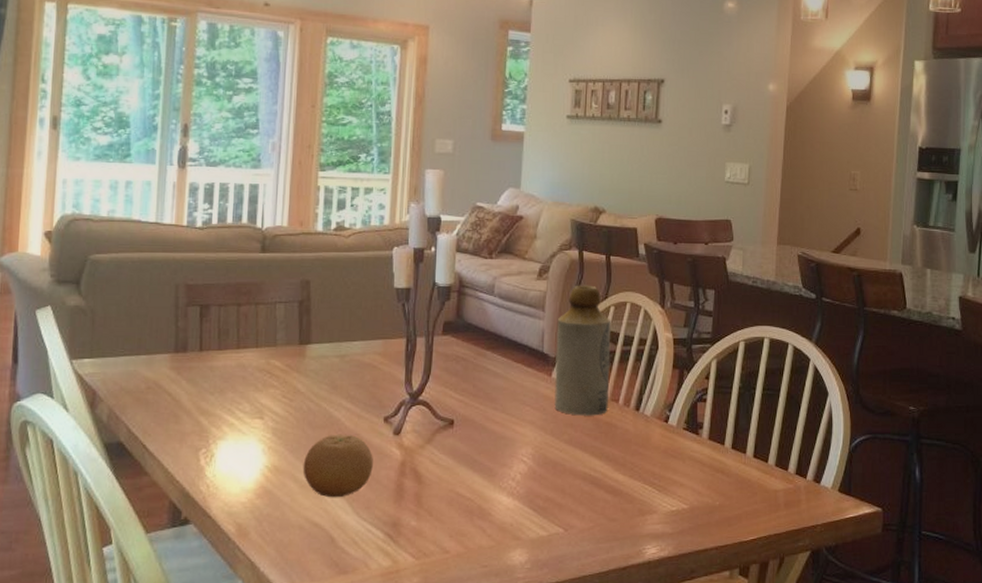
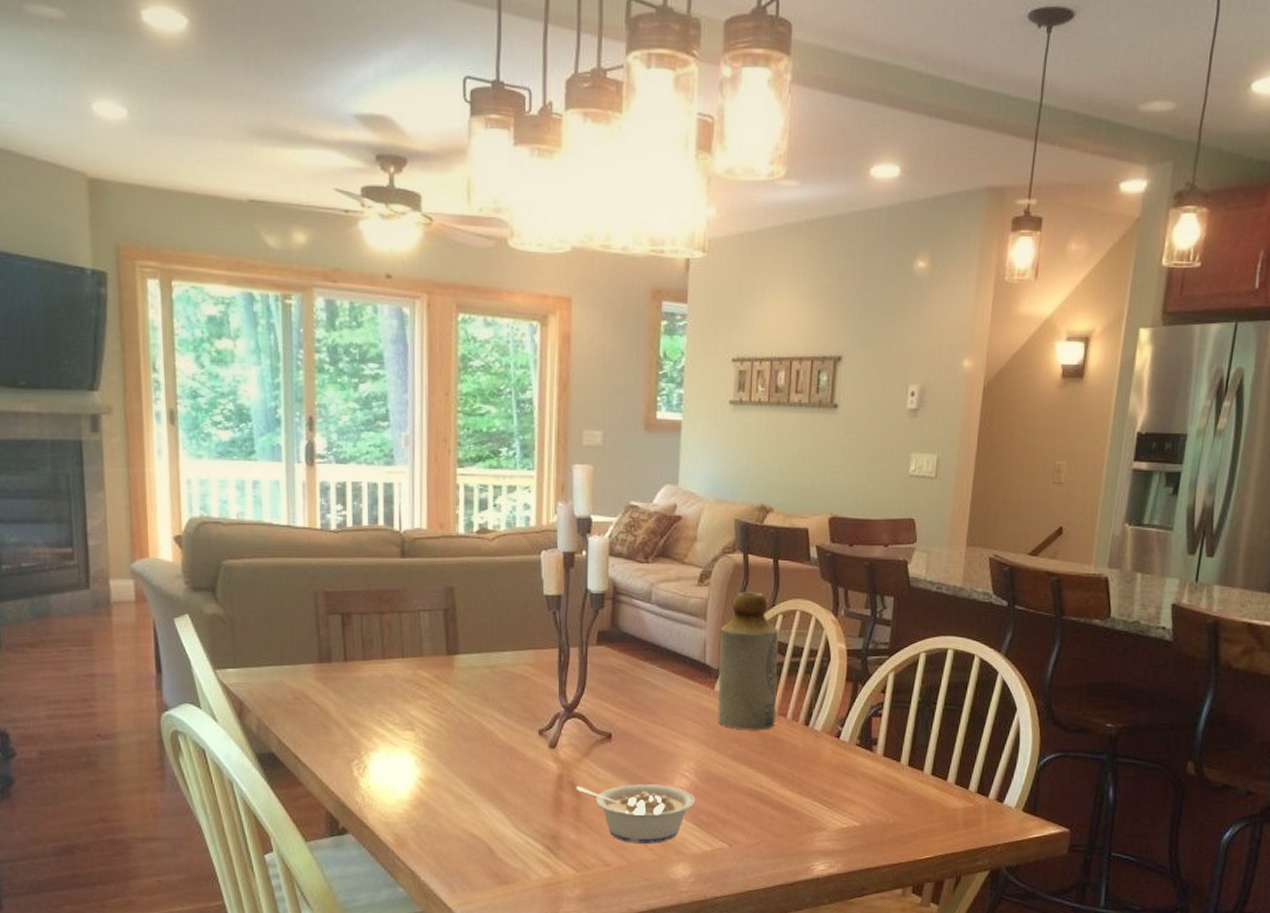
fruit: present [302,434,373,498] -> none [457,746,529,810]
legume: none [418,470,533,529] -> present [576,784,696,844]

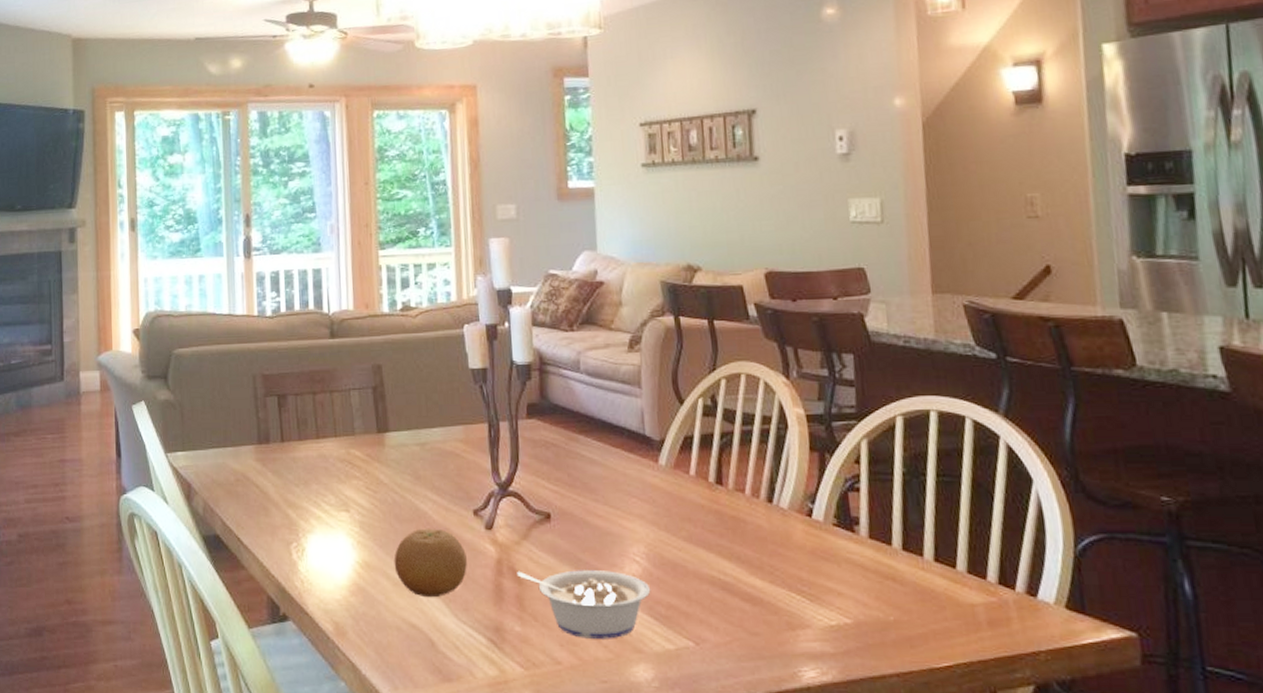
fruit: none [457,746,529,810] -> present [394,528,467,598]
bottle: present [718,591,779,731] -> none [657,355,733,509]

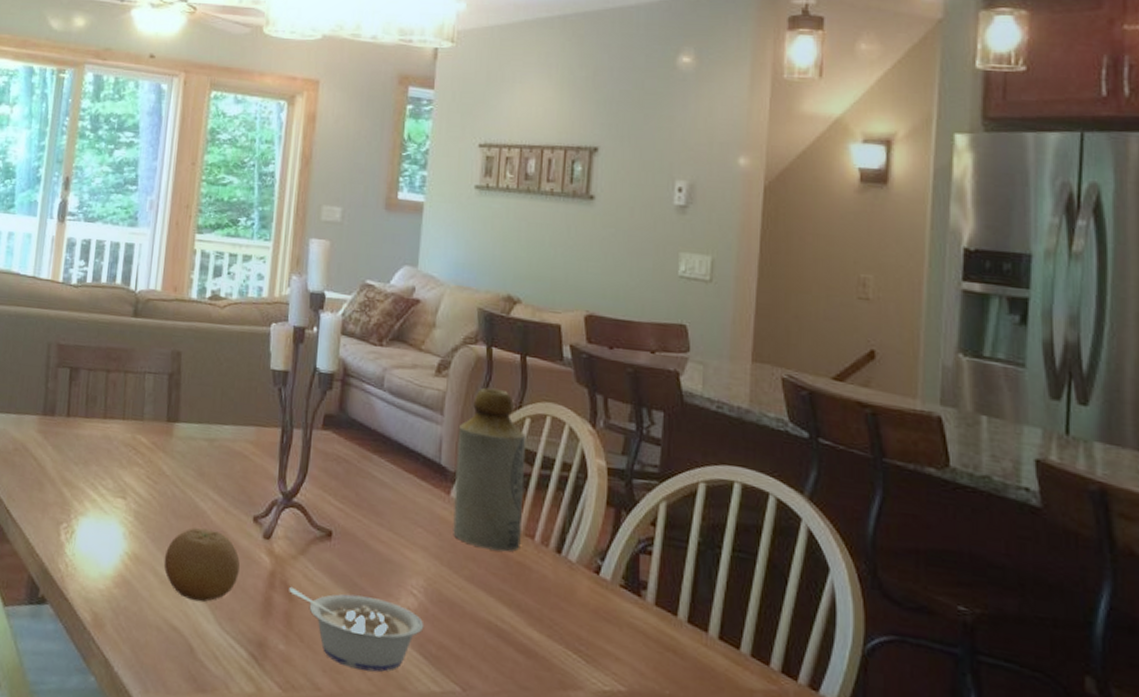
bottle: none [657,355,733,509] -> present [453,387,527,552]

